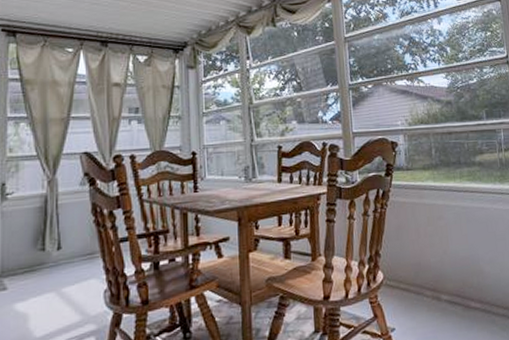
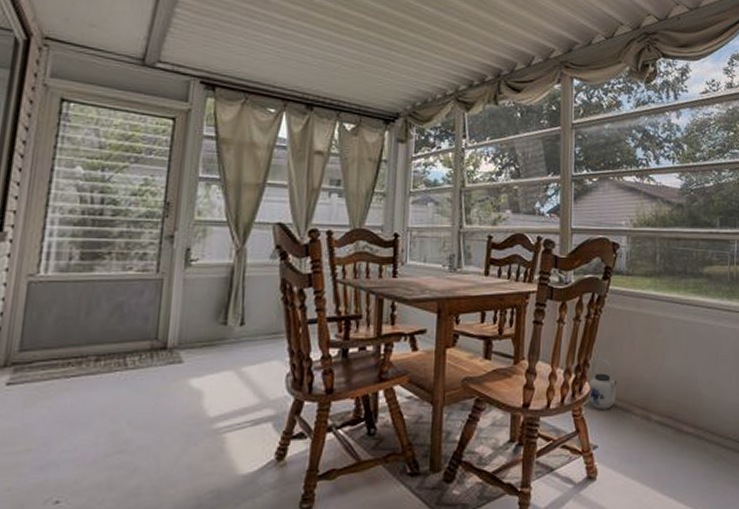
teapot: none [381,248,409,295] -> present [588,359,619,409]

